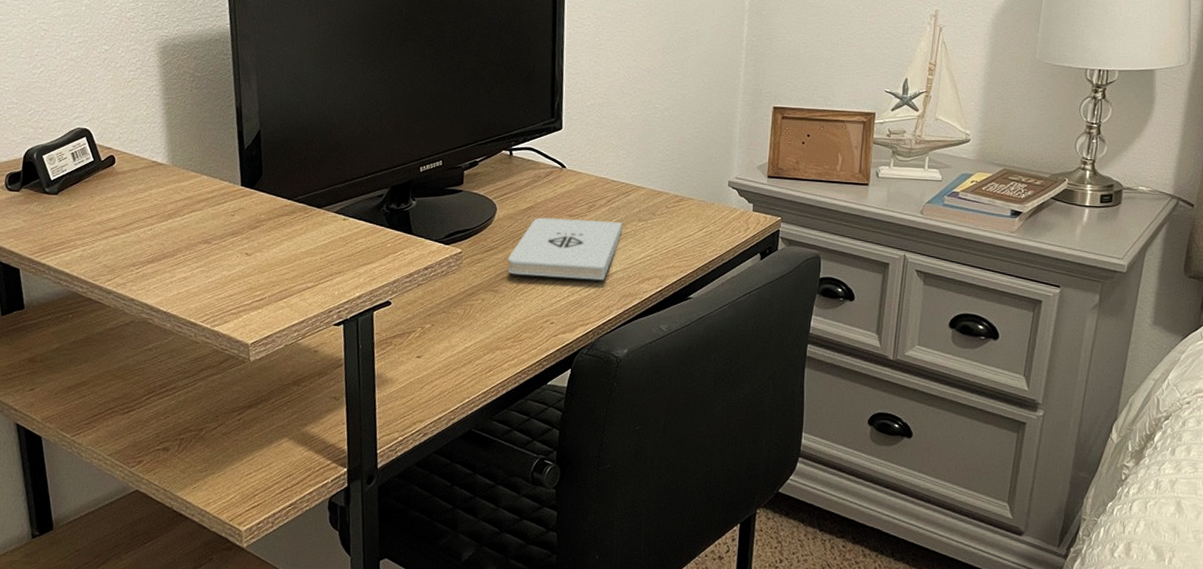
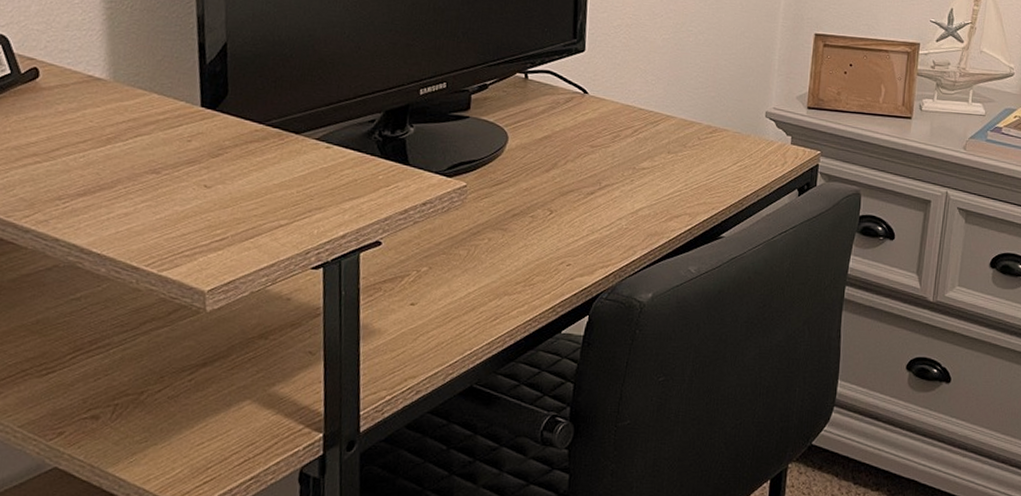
notepad: present [507,217,623,281] -> none [519,148,650,218]

